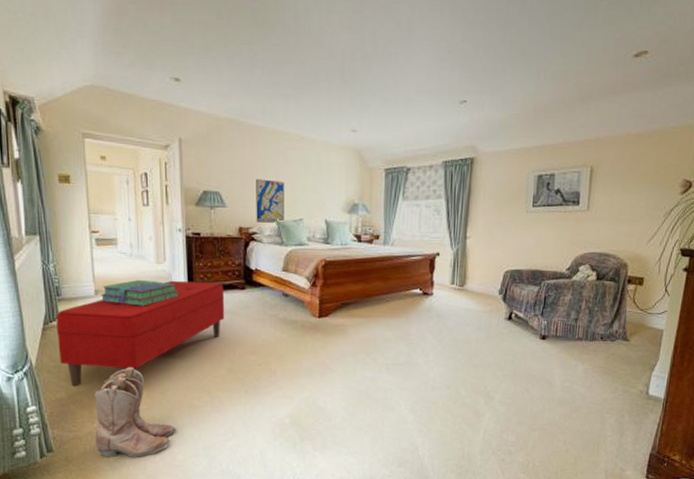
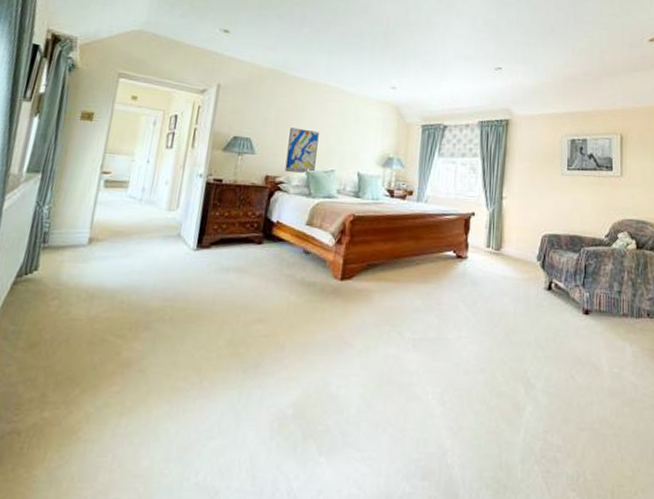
bench: present [56,280,225,387] -> none [22,230,238,359]
boots: present [94,367,176,457] -> none [36,335,148,462]
stack of books: present [100,280,179,306] -> none [92,228,187,259]

